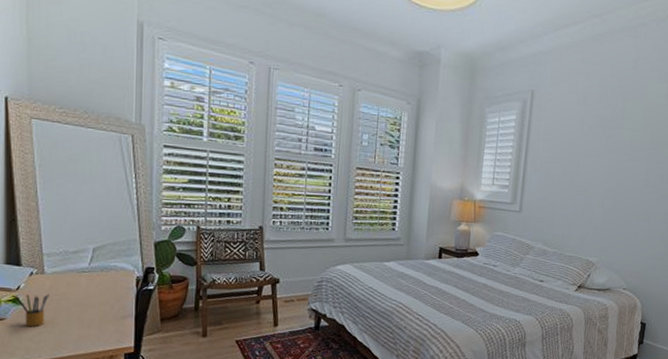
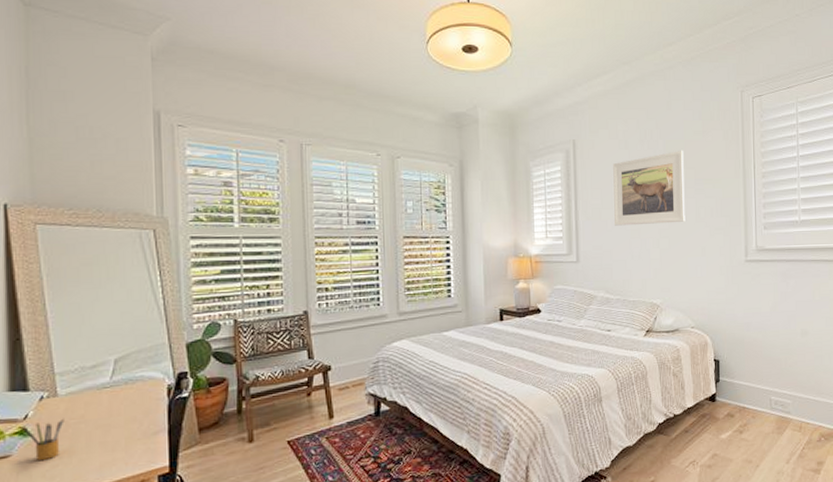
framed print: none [561,111,643,185] -> present [613,150,685,226]

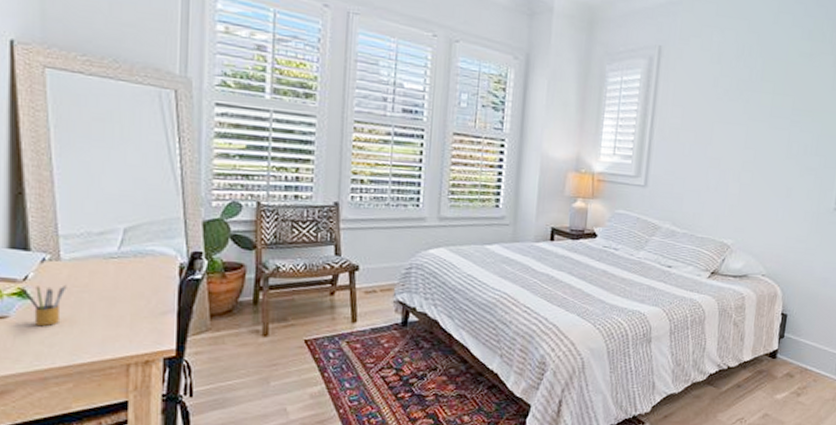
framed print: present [613,150,685,226] -> none [692,73,784,156]

